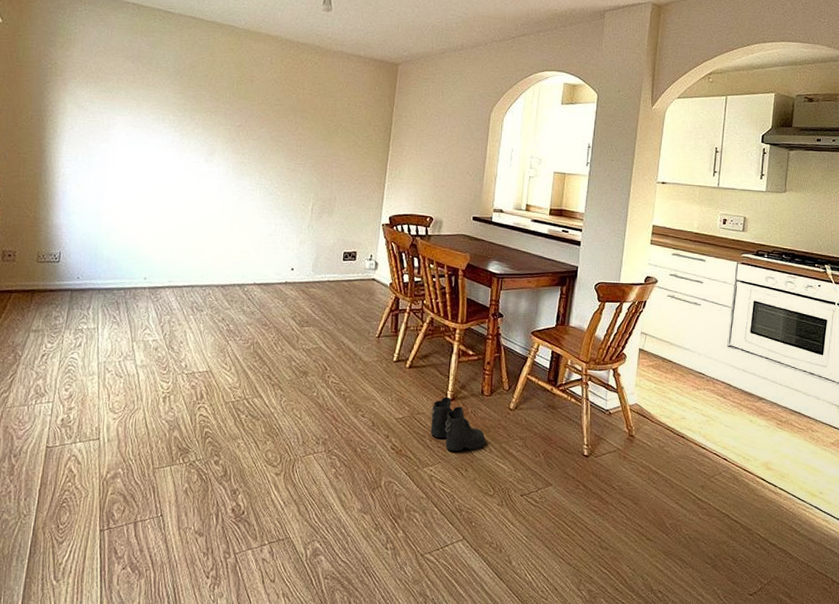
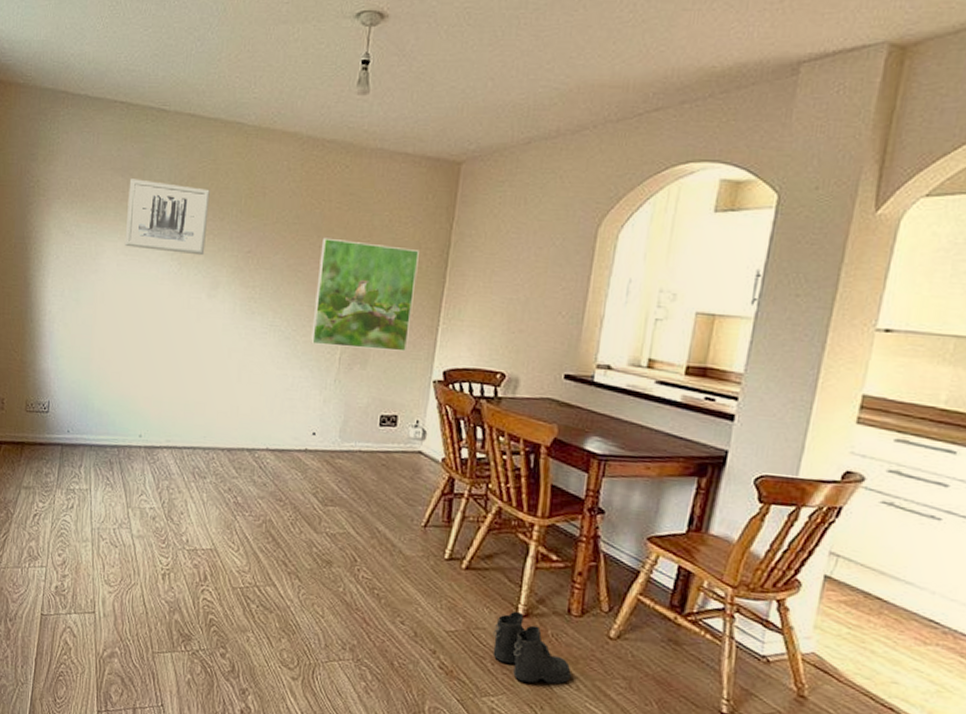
wall art: none [133,65,208,128] -> present [124,178,210,256]
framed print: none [289,116,370,203] -> present [311,237,419,352]

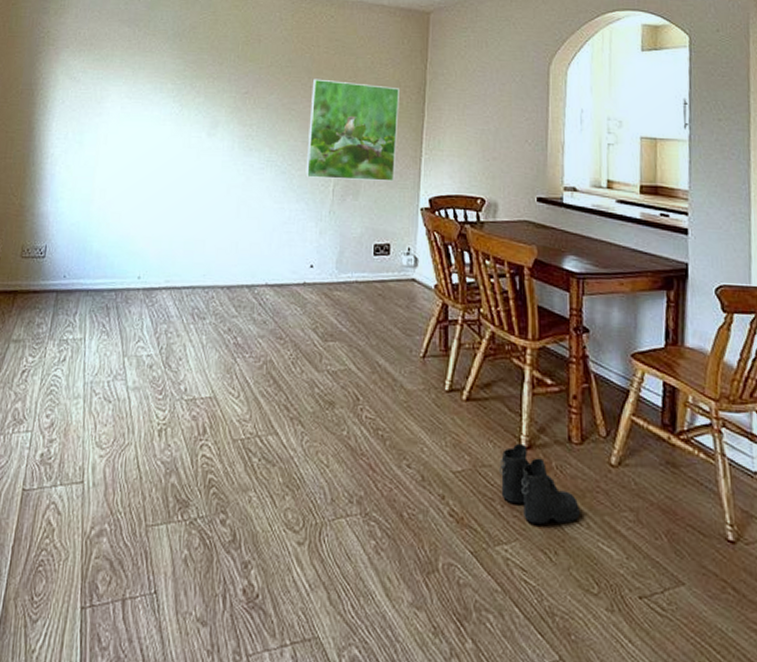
wall art: present [124,178,210,256] -> none [129,29,210,97]

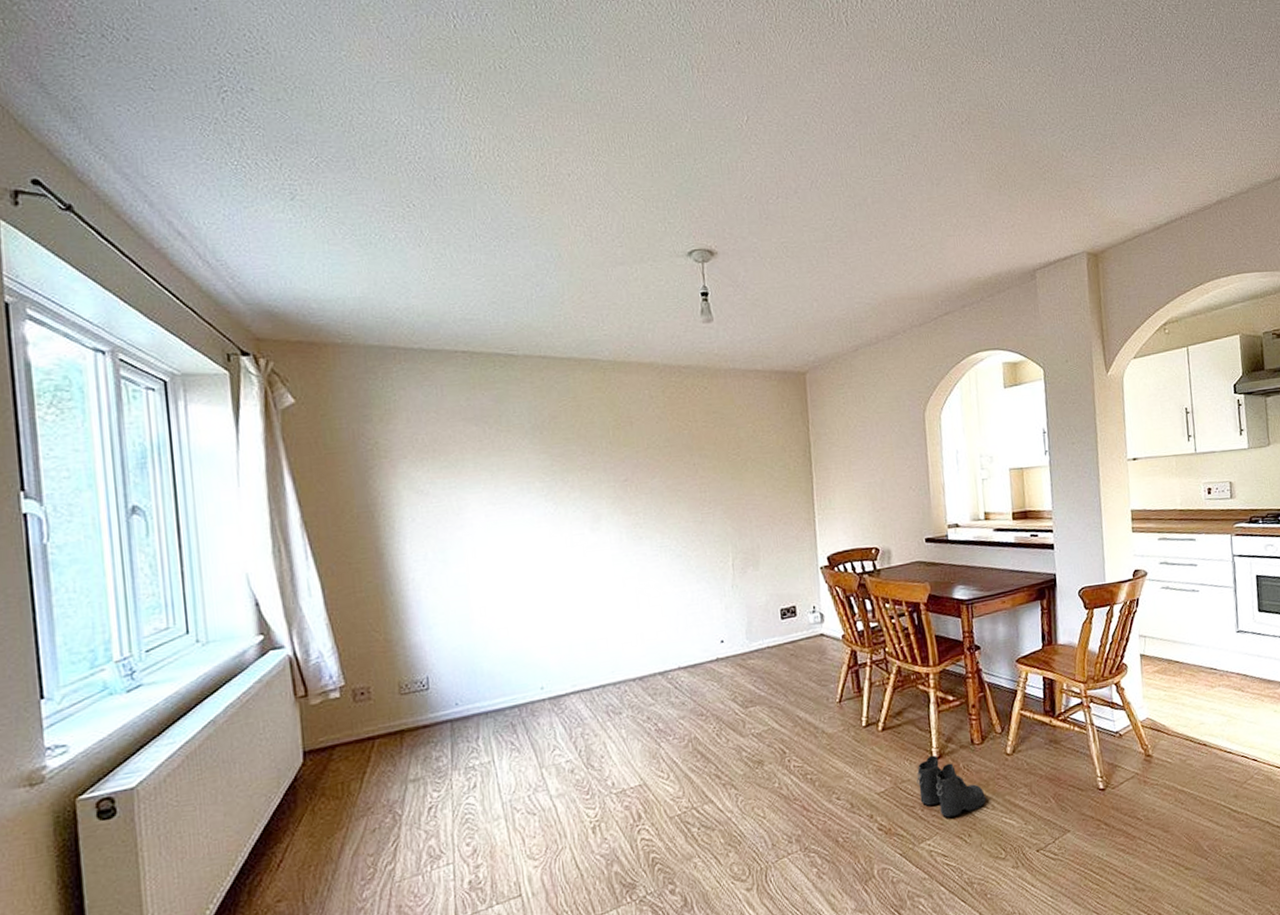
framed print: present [305,78,399,182] -> none [695,453,792,557]

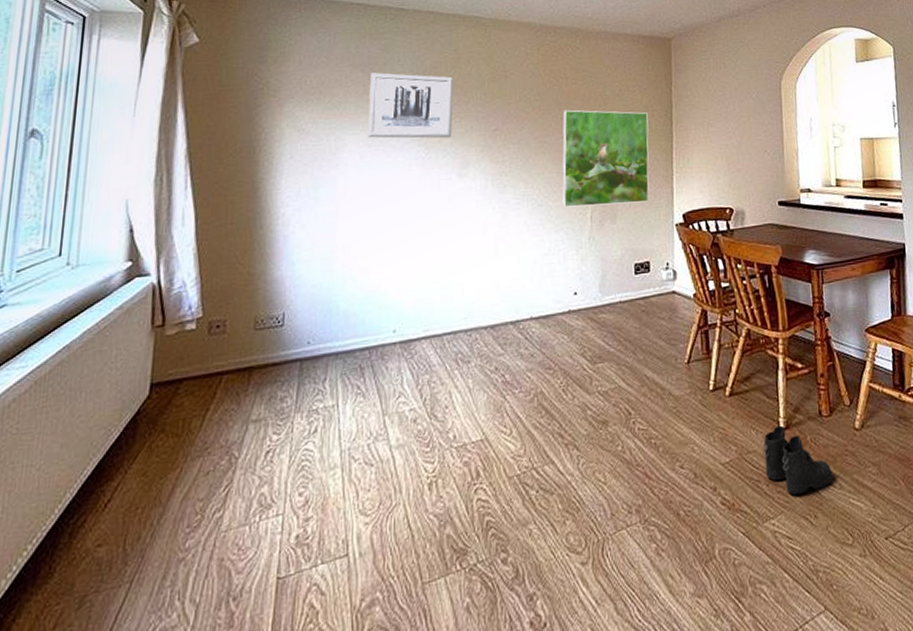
wall art: none [485,426,580,496] -> present [367,72,453,139]
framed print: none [695,453,792,557] -> present [562,109,650,208]

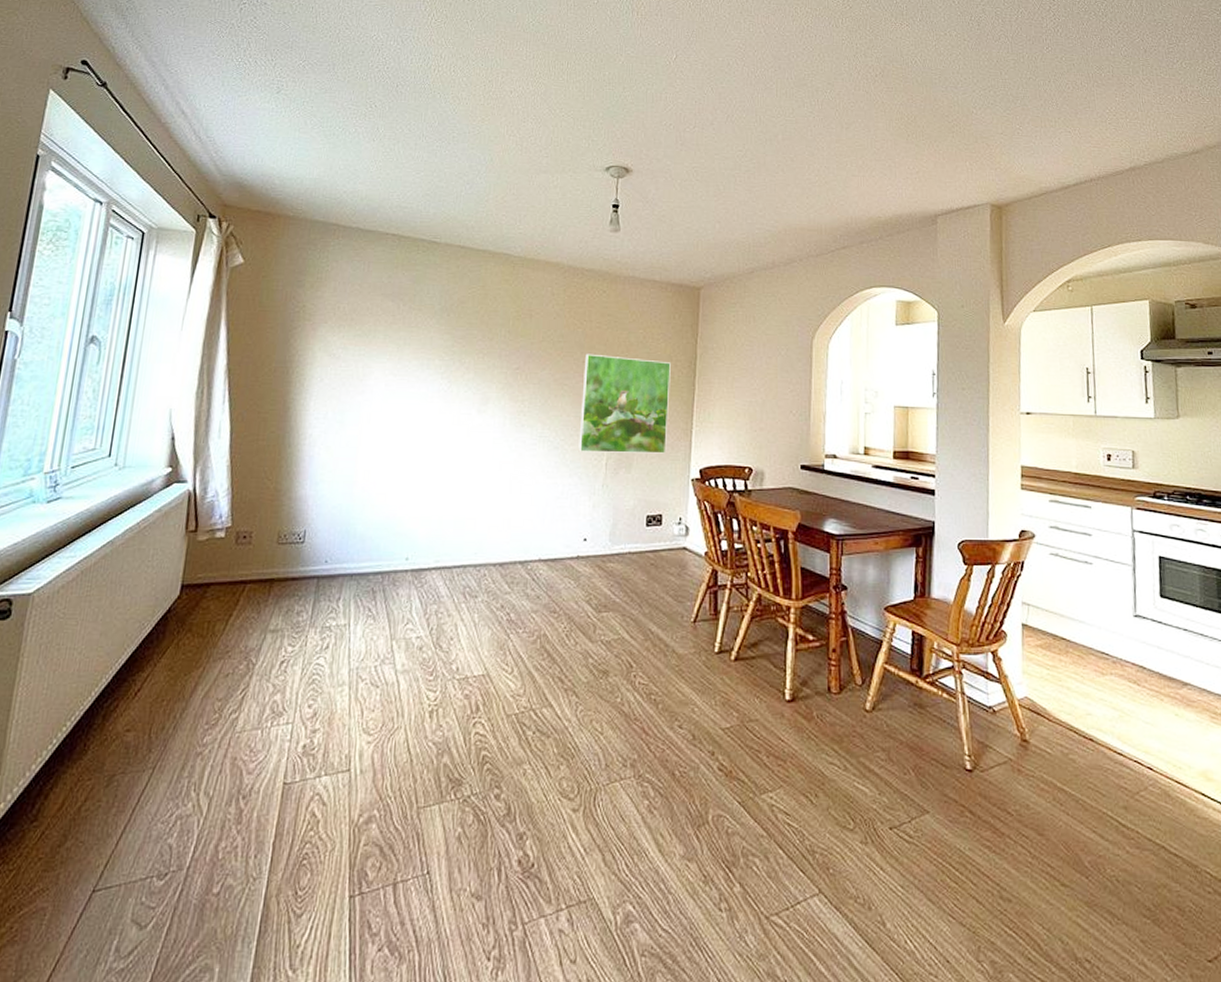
wall art: present [367,72,453,139] -> none [393,303,479,374]
boots: present [762,425,833,495] -> none [765,697,838,771]

